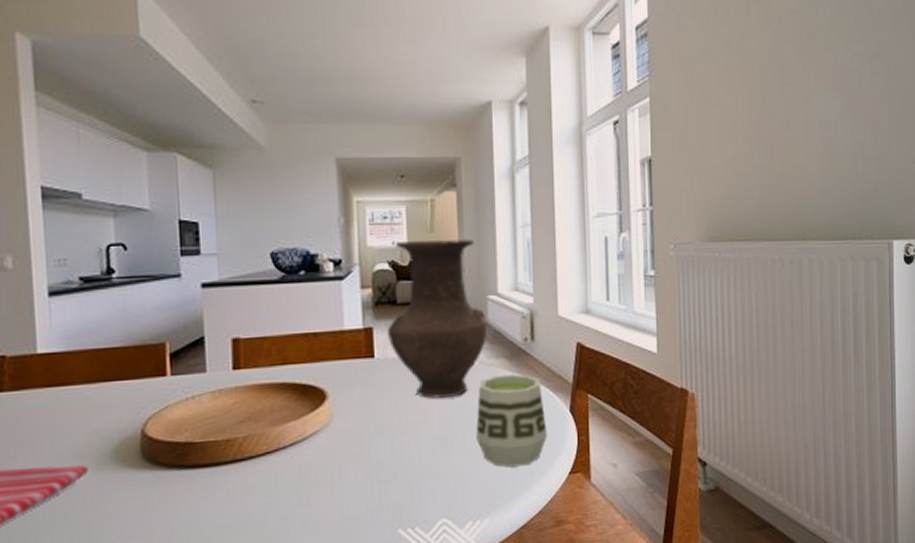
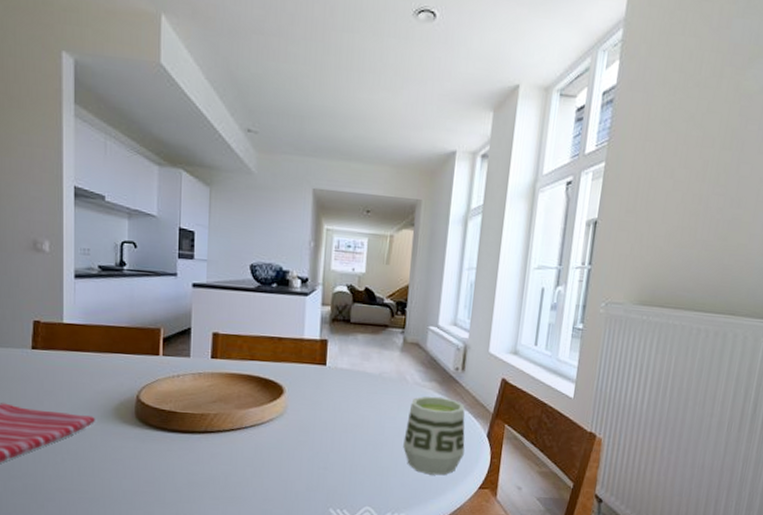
vase: present [387,238,488,399] -> none [339,269,426,408]

